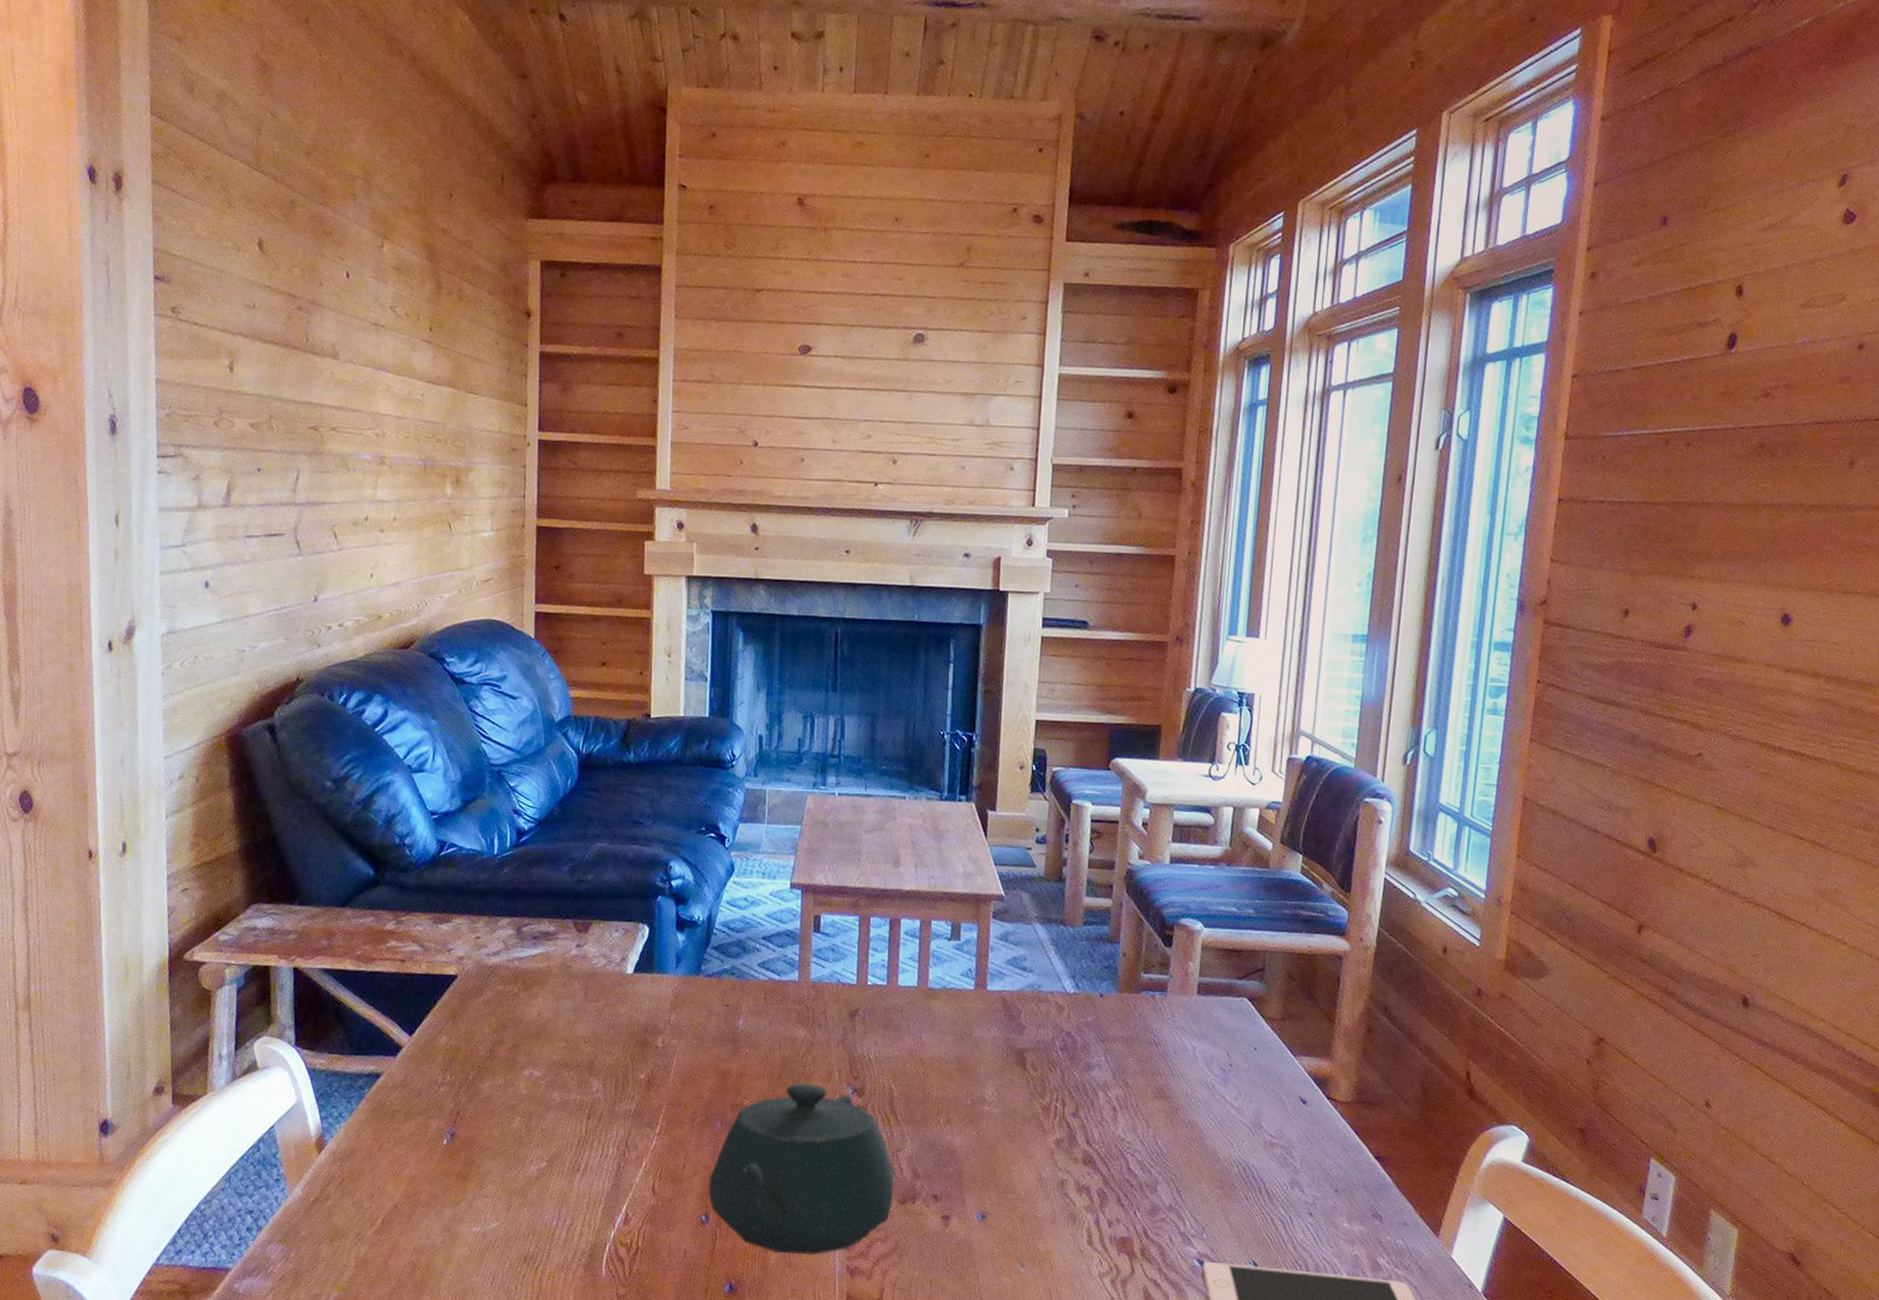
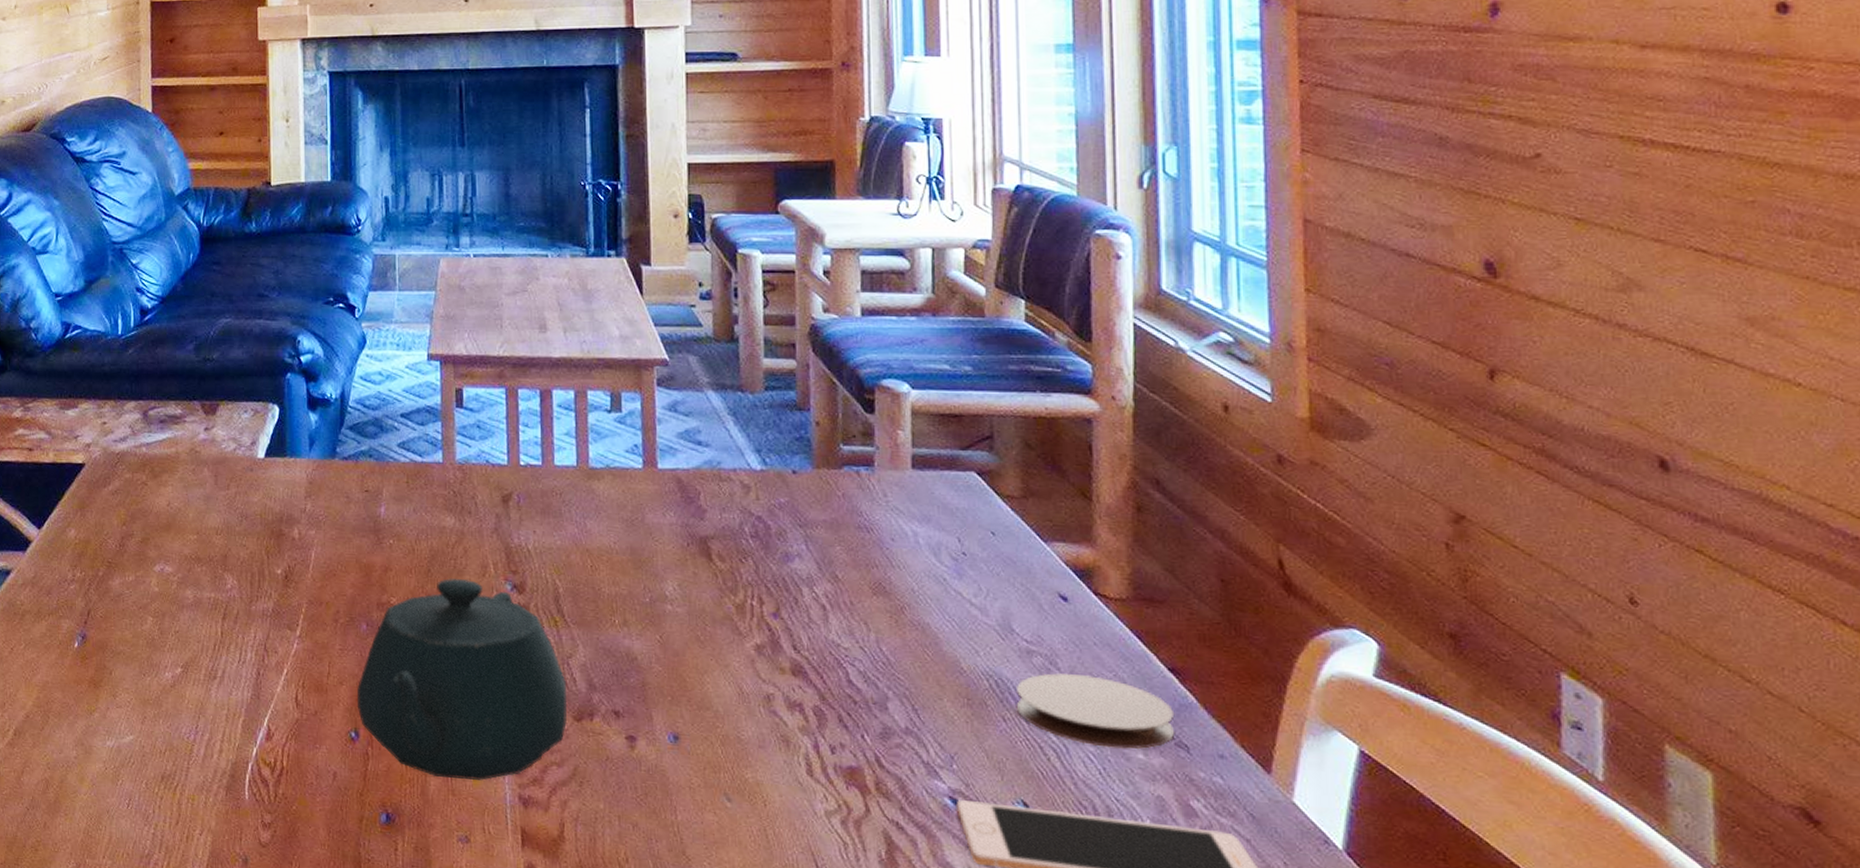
coaster: none [1257,1160,1375,1220] -> present [1017,672,1175,750]

